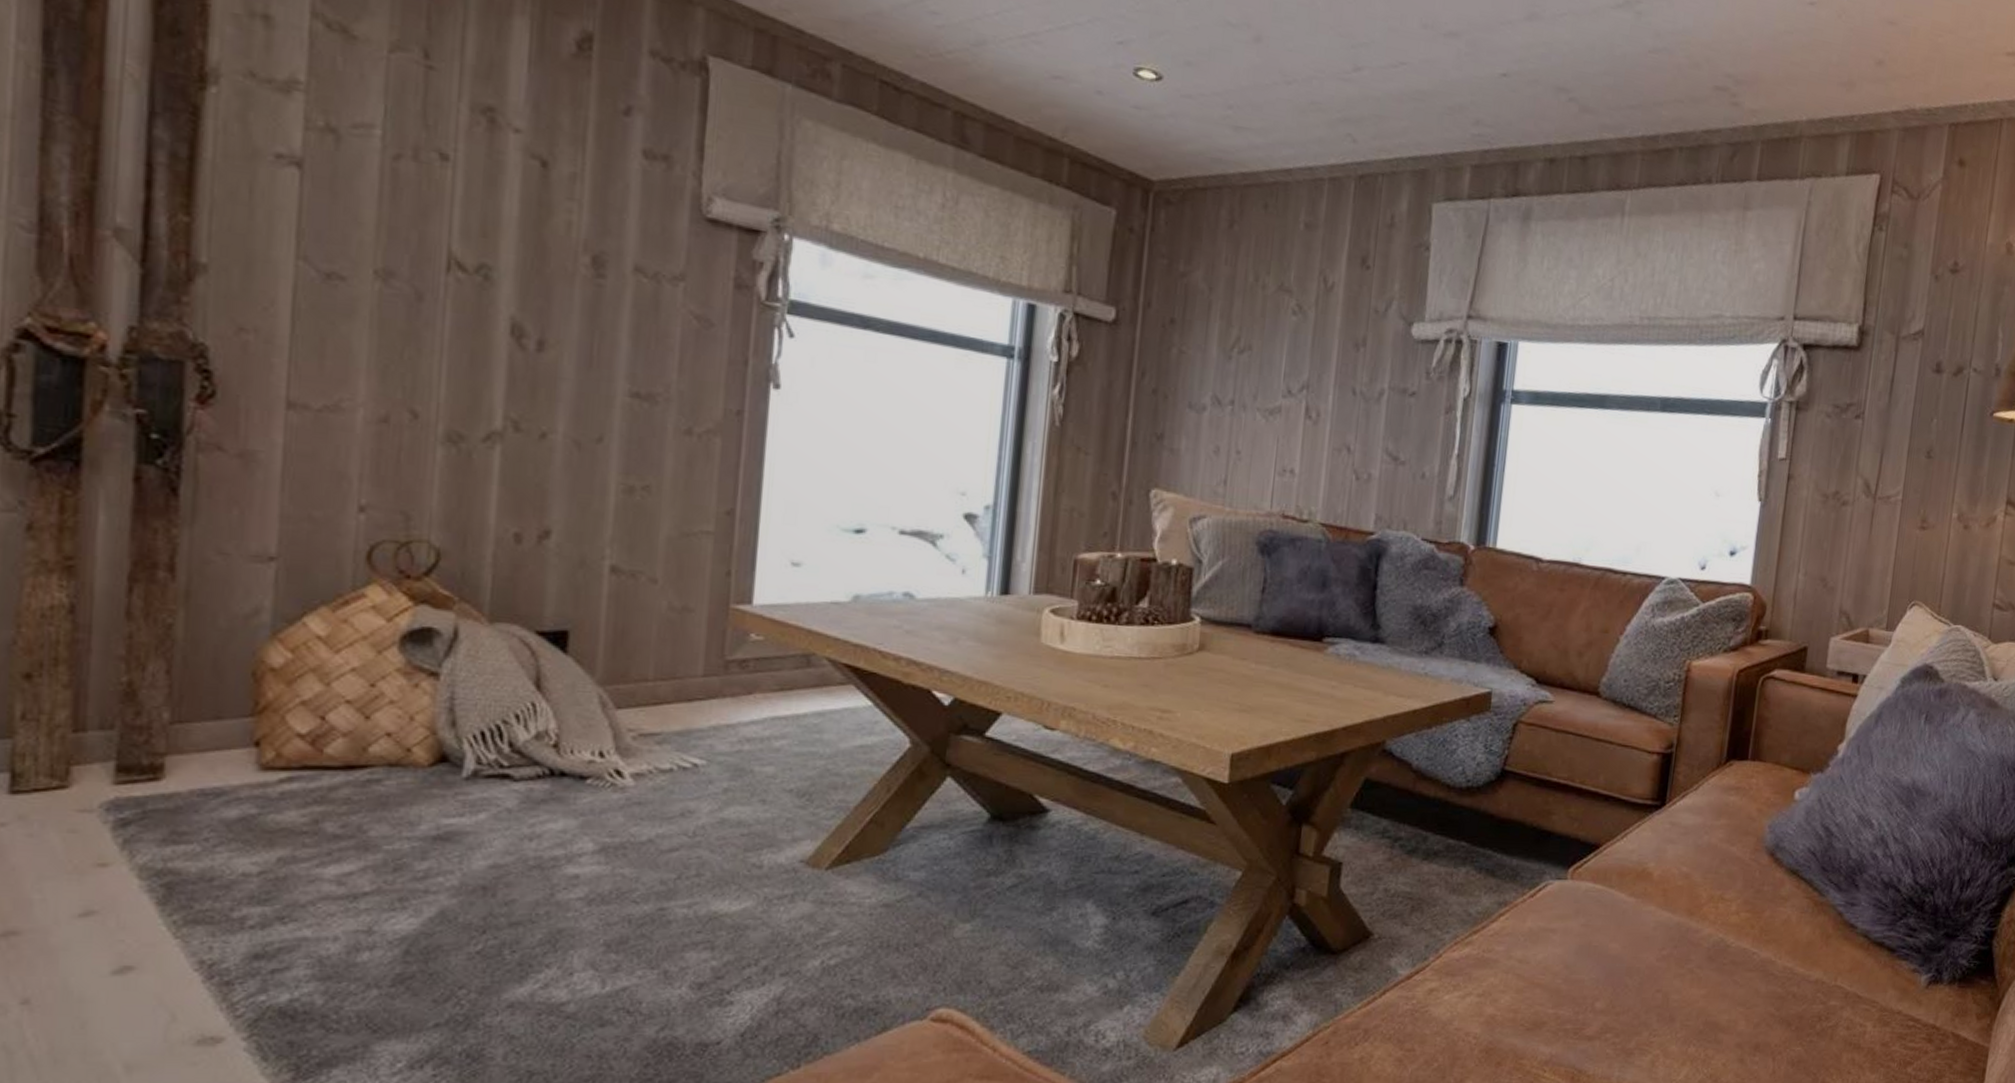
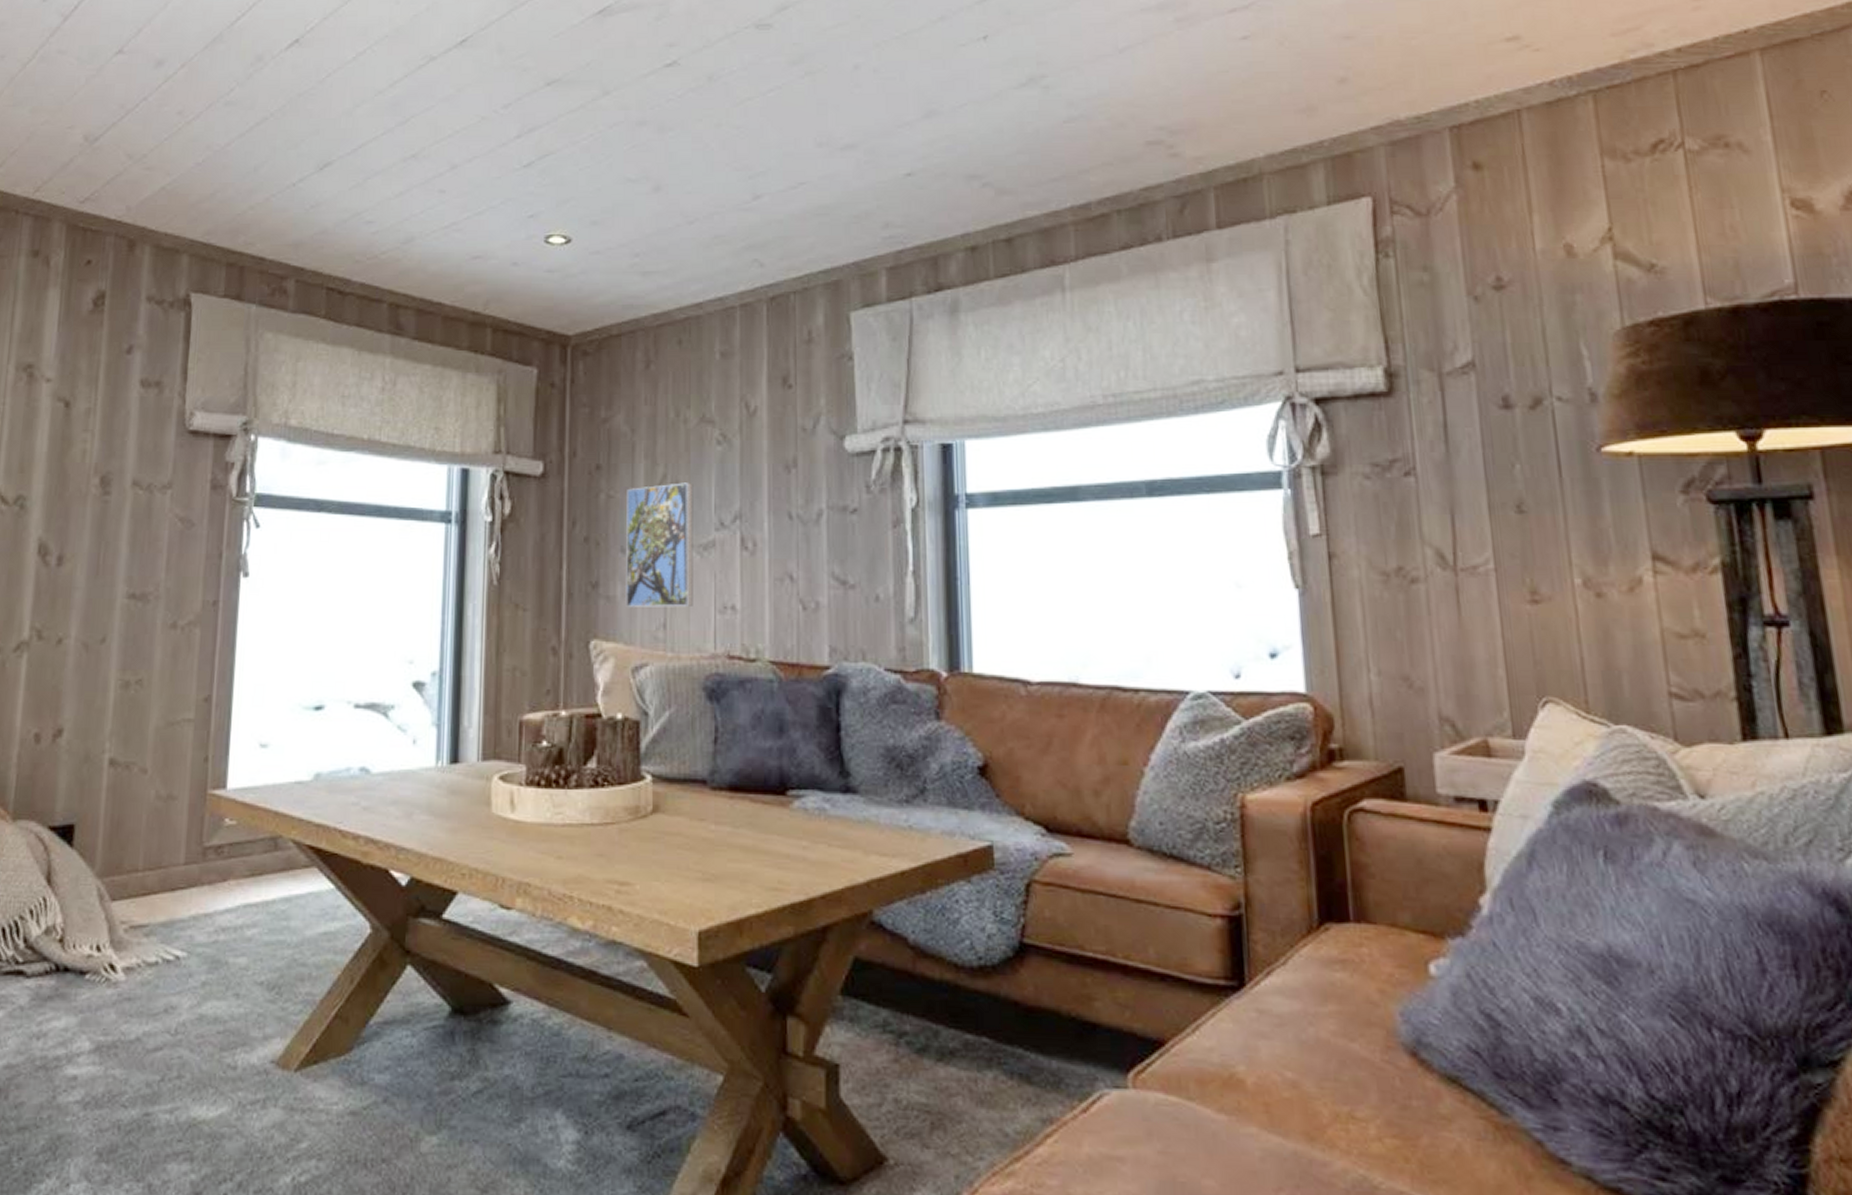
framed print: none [1189,346,1266,467] -> present [626,482,693,608]

